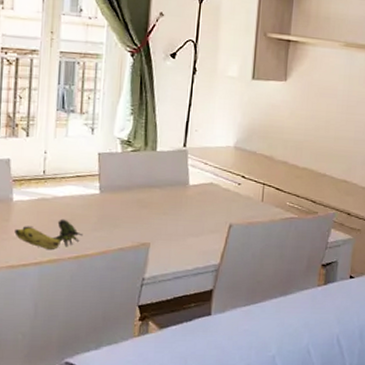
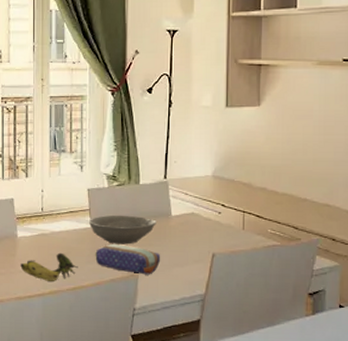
bowl: none [97,181,173,213] -> present [88,215,156,245]
pencil case: none [103,211,174,245] -> present [95,243,160,275]

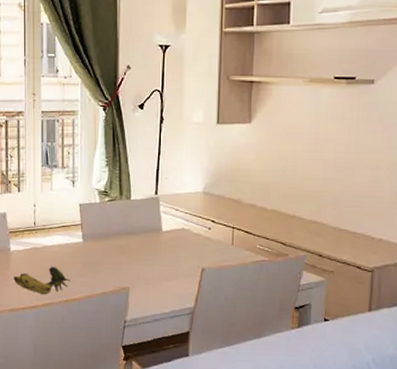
bowl: present [88,215,156,245] -> none [80,229,147,259]
pencil case: present [95,243,160,275] -> none [87,257,150,289]

